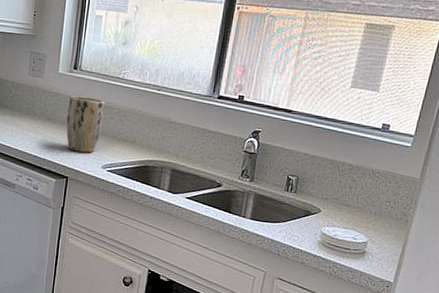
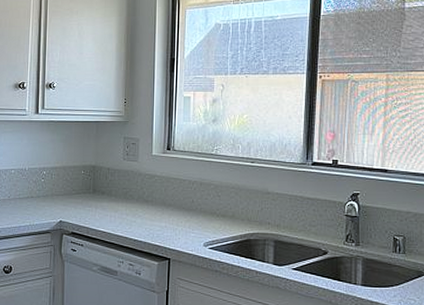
plant pot: present [66,95,105,153] -> none [164,176,201,232]

